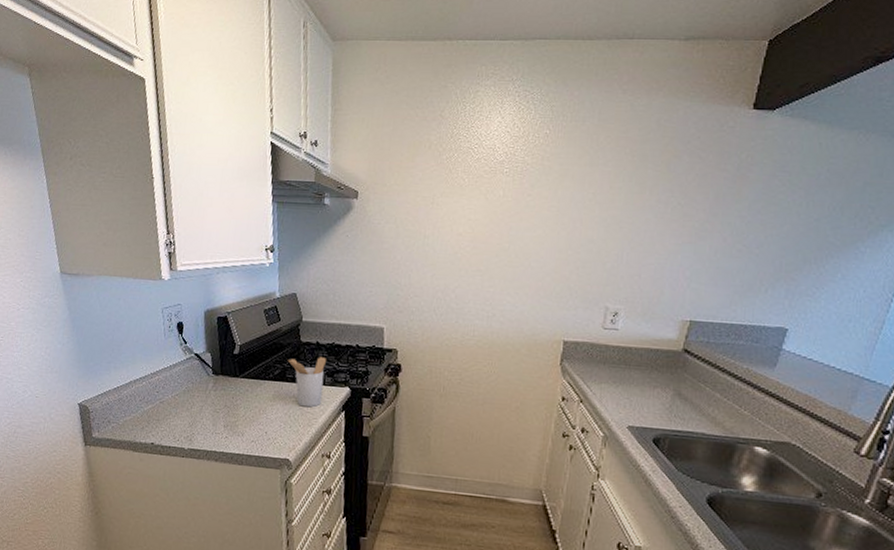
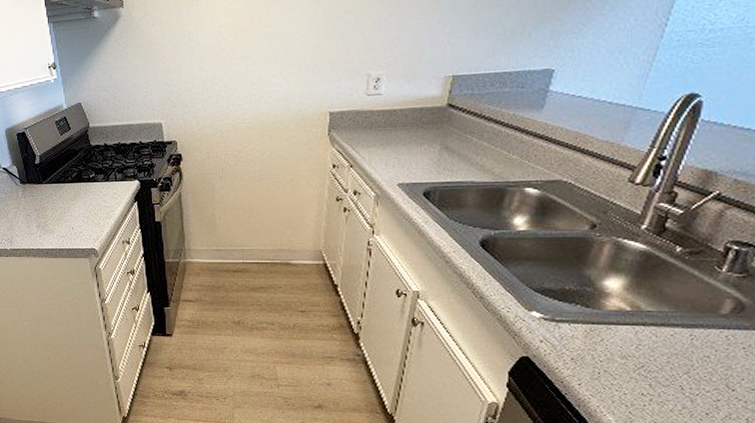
utensil holder: present [287,357,326,408] -> none [81,156,116,202]

